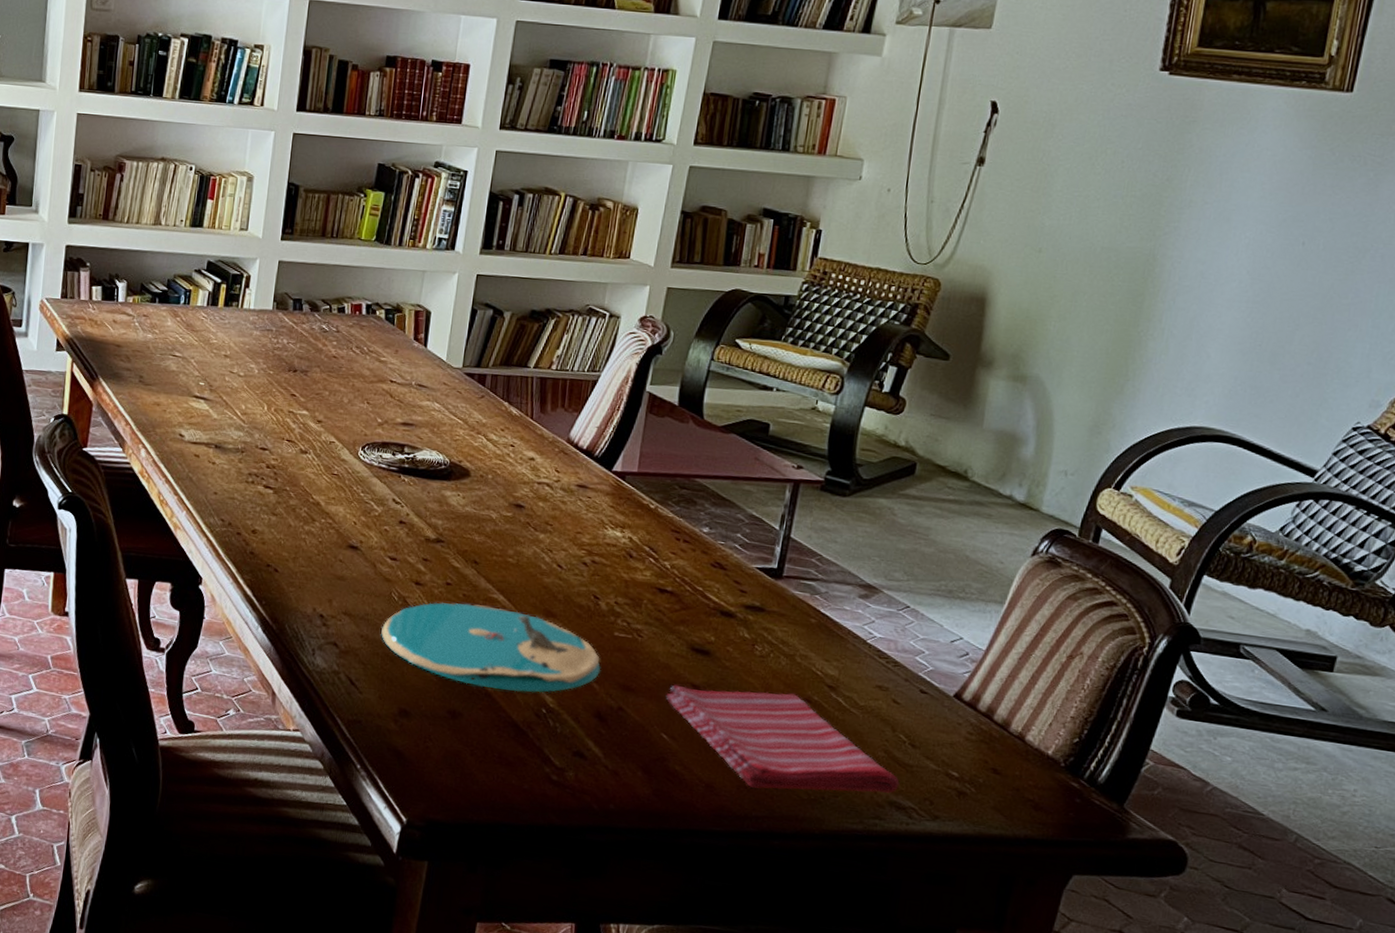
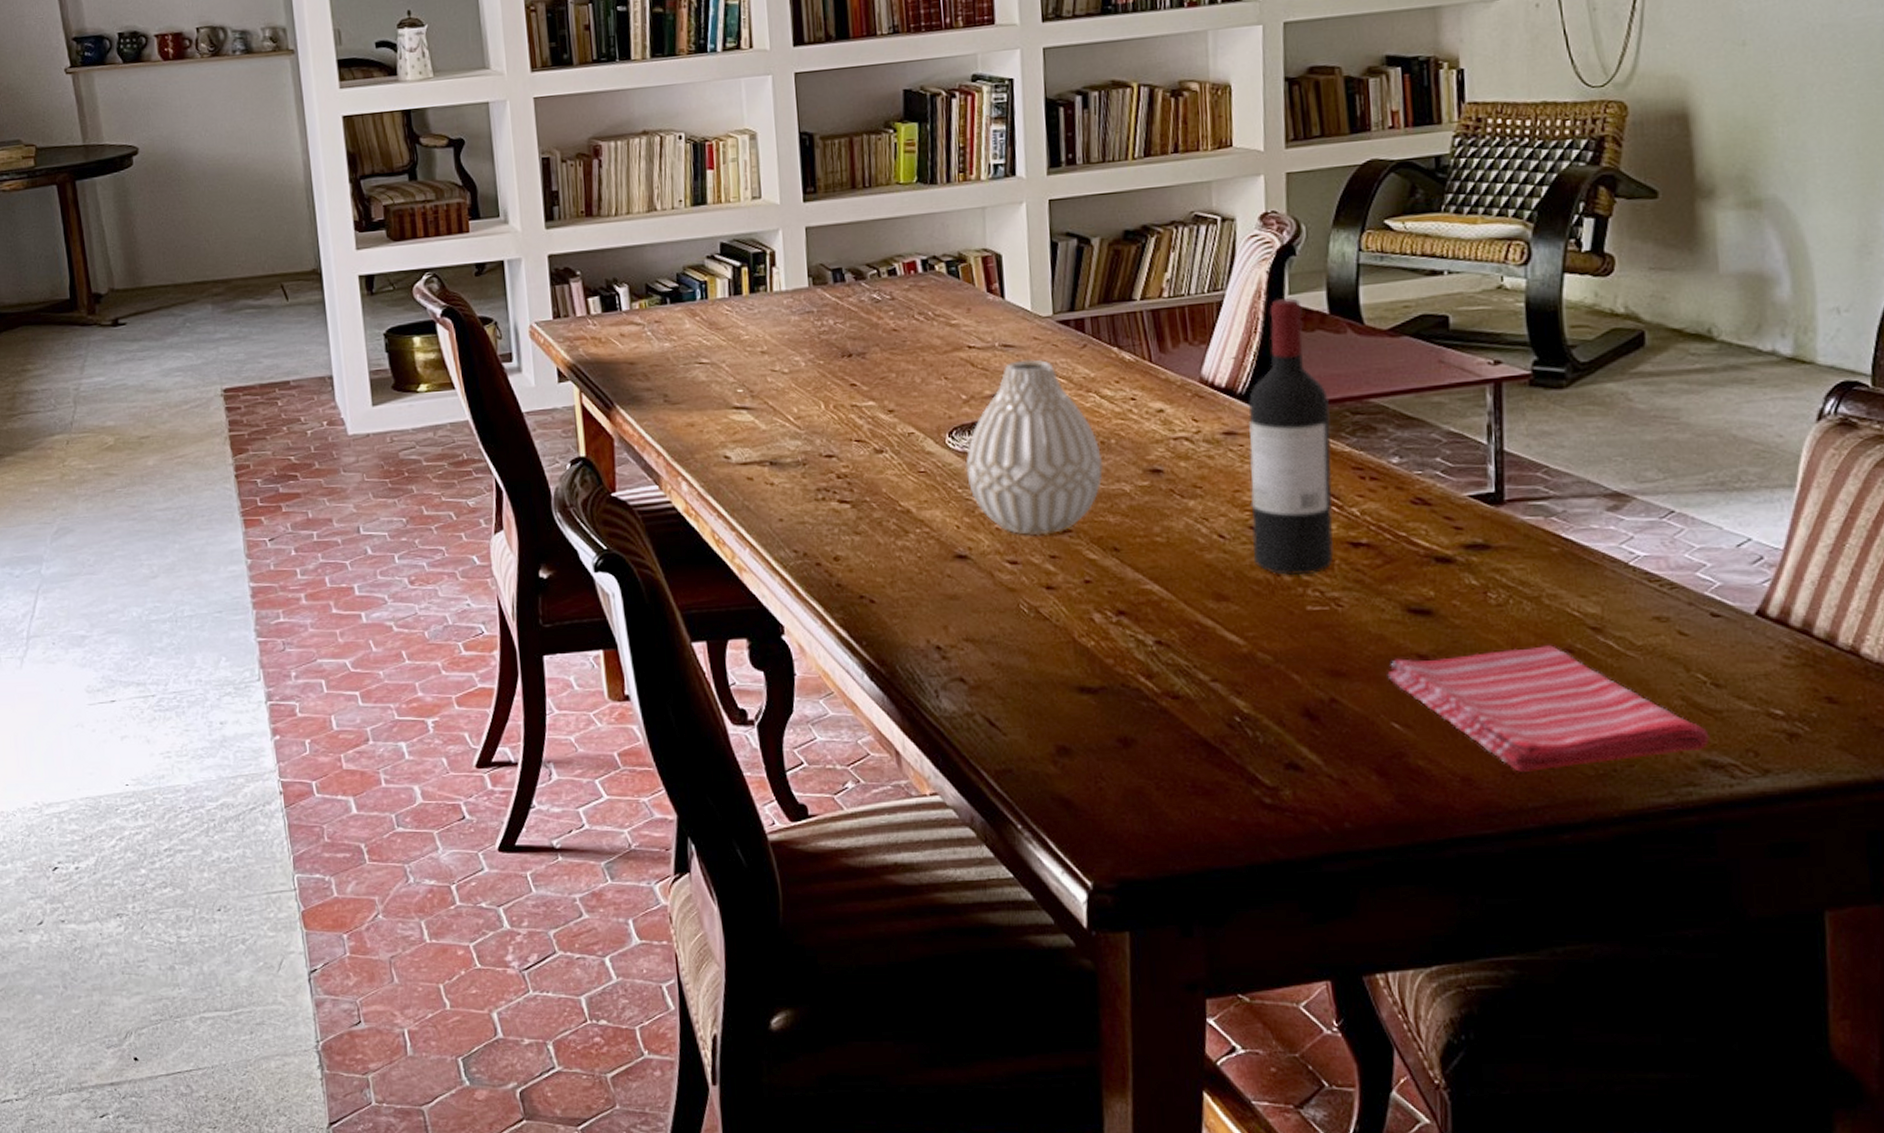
vase: none [370,399,480,542] -> present [966,359,1104,536]
plate: present [381,602,601,693] -> none [1015,600,1299,703]
wine bottle: none [581,387,664,608] -> present [1248,298,1334,576]

